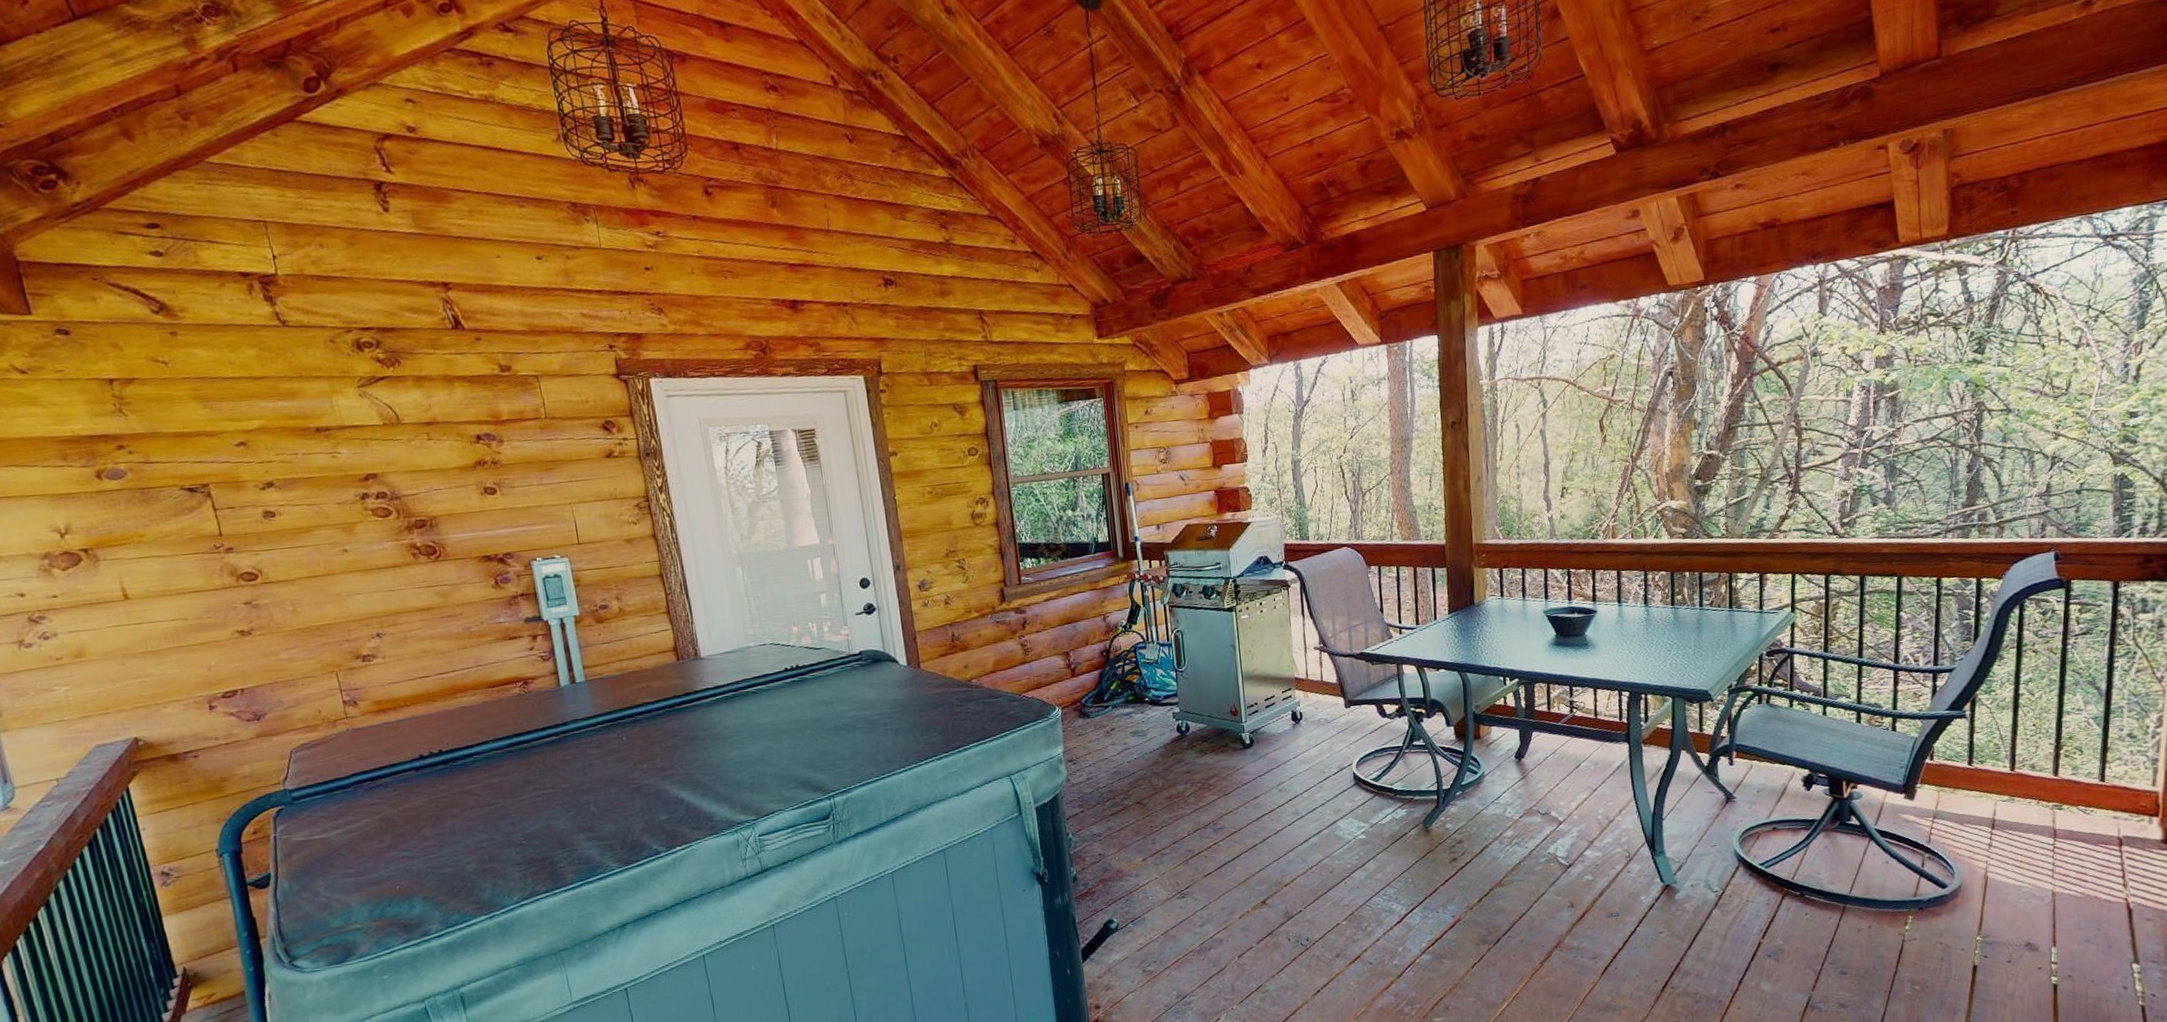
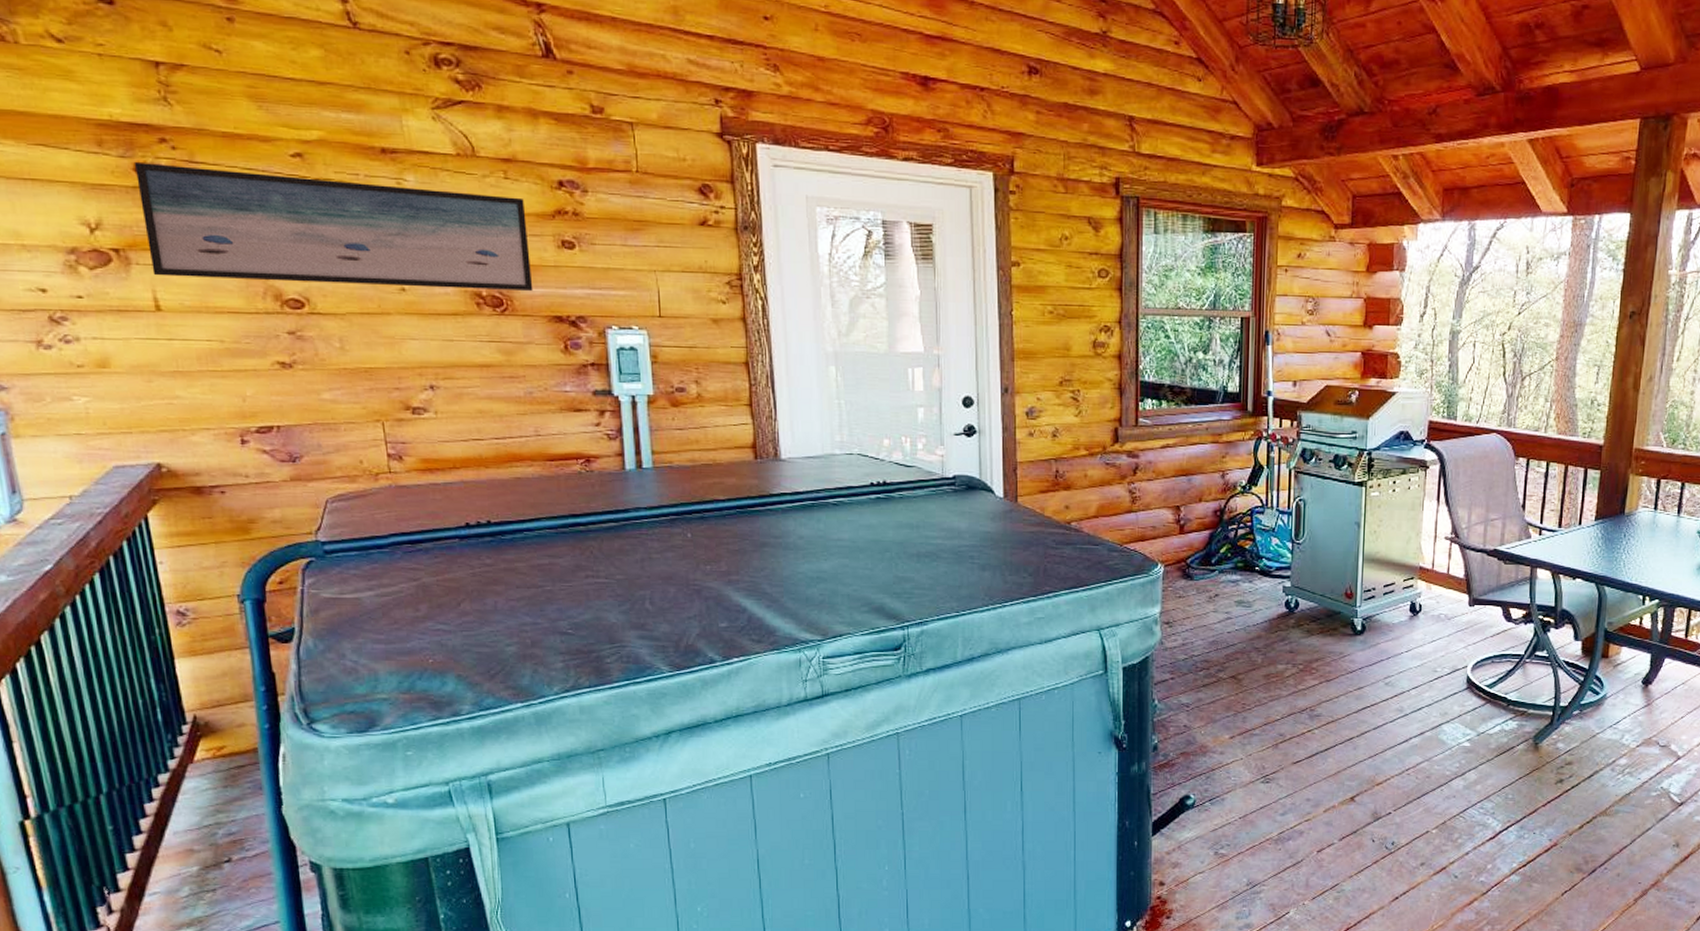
wall art: none [97,454,463,568] -> present [135,161,533,292]

